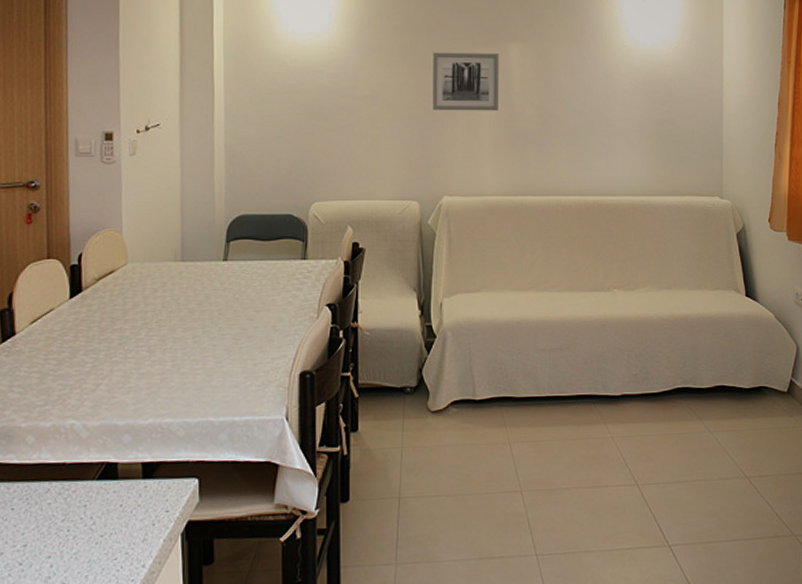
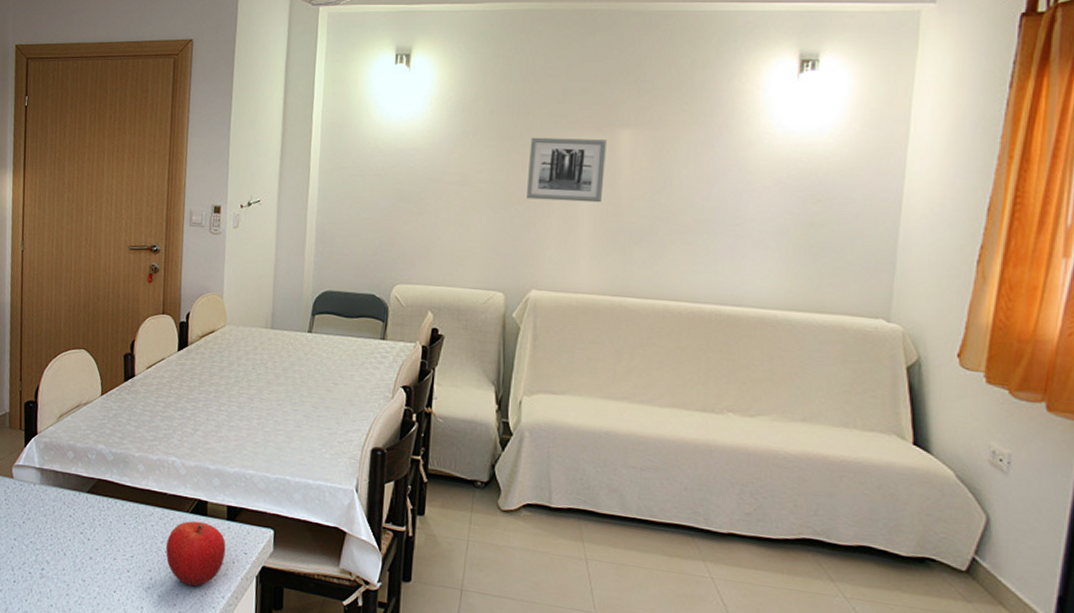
fruit: none [68,486,143,563] -> present [165,520,226,587]

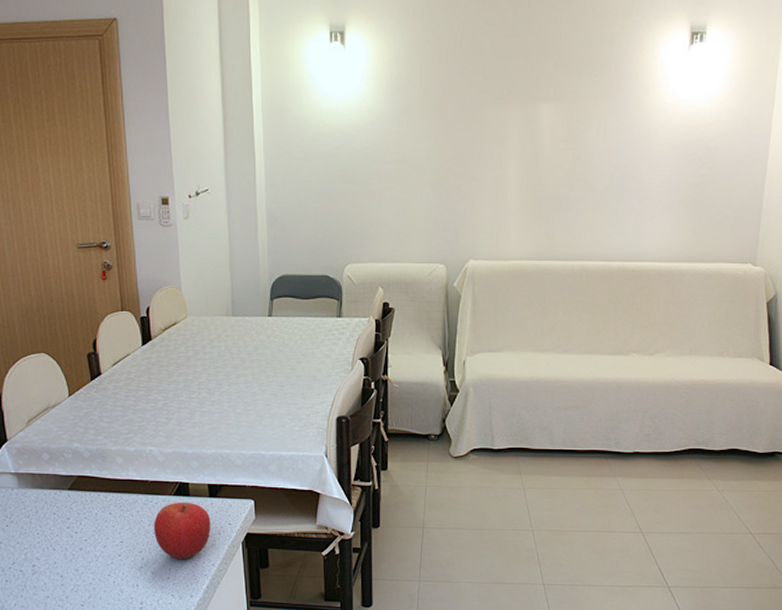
wall art: present [527,137,607,203] -> none [461,114,529,175]

